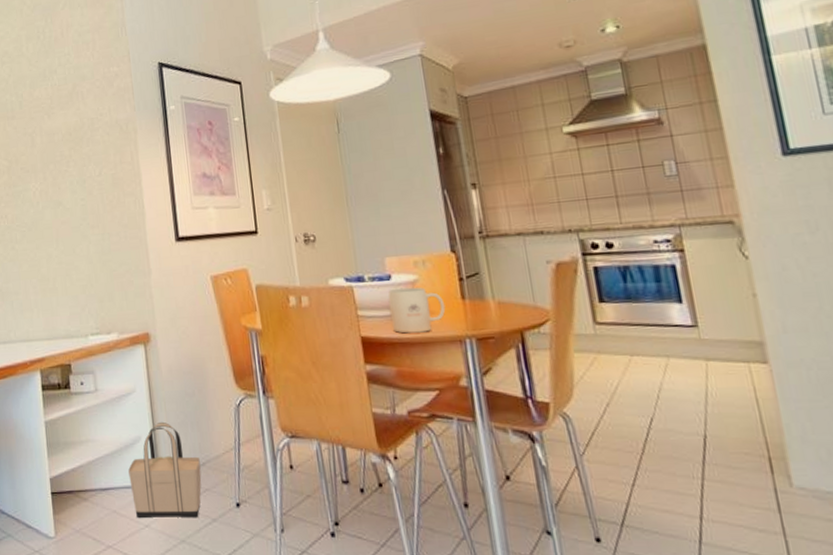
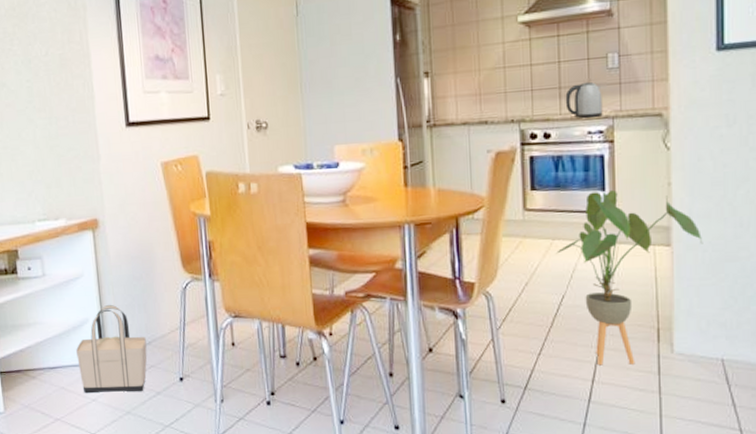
mug: present [388,287,446,334] -> none [334,174,389,220]
kettle: none [623,189,668,227] -> present [565,81,603,118]
house plant: none [635,301,806,500] -> present [555,189,703,366]

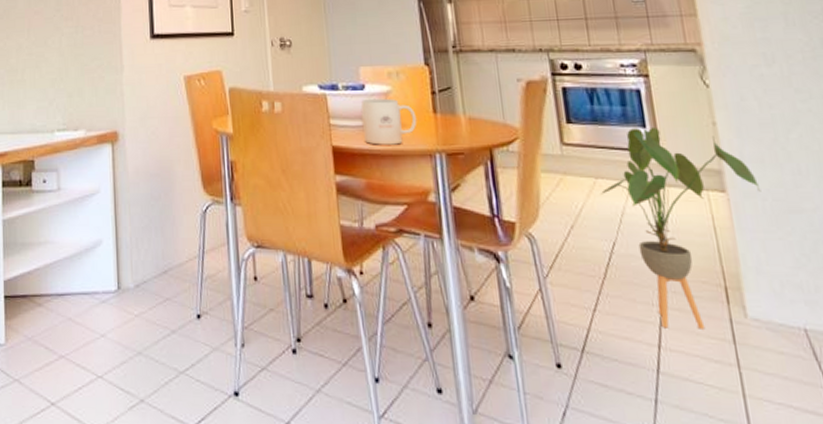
shopping bag: present [76,304,147,393] -> none [87,225,163,328]
mug: none [334,174,389,220] -> present [361,98,417,145]
kettle: present [565,81,603,118] -> none [592,14,634,50]

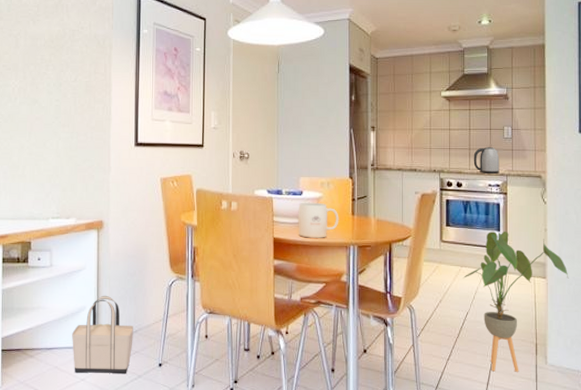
shopping bag: none [87,225,163,328] -> present [72,295,133,374]
kettle: none [592,14,634,50] -> present [473,146,500,174]

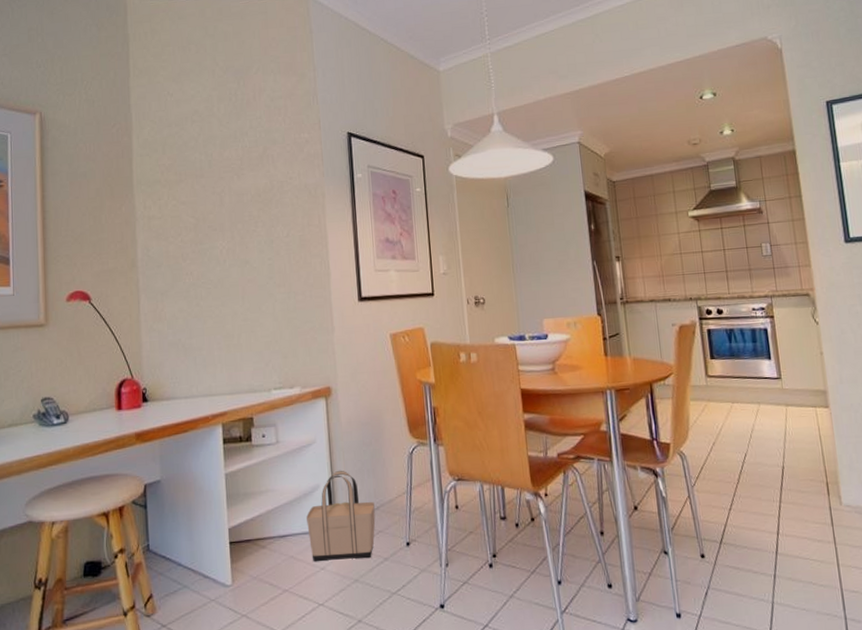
mug: present [298,202,339,238] -> none [544,345,592,386]
house plant: present [462,231,569,372] -> none [735,358,855,519]
kettle: present [473,146,500,174] -> none [731,266,763,297]

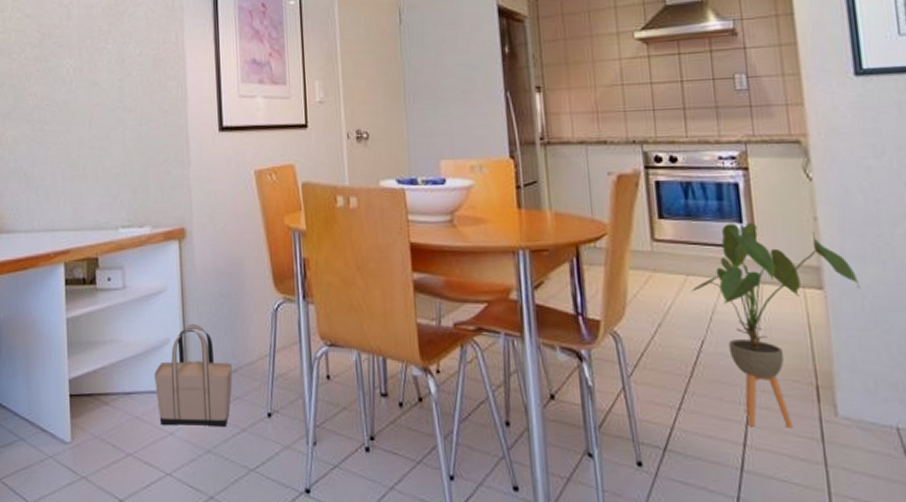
house plant: none [735,358,855,519] -> present [690,222,861,428]

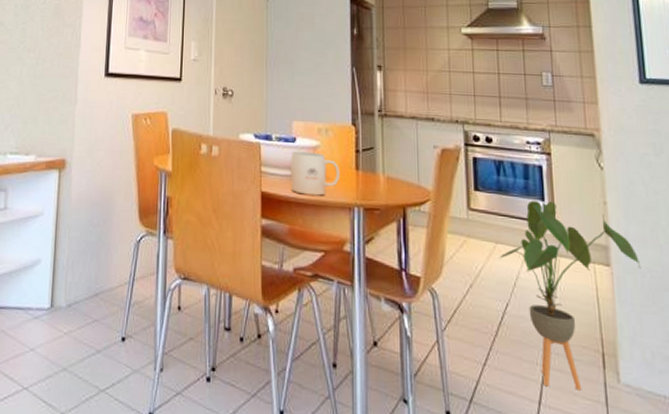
shopping bag: present [154,323,233,426] -> none [22,247,94,347]
mug: none [441,193,500,242] -> present [290,151,340,196]

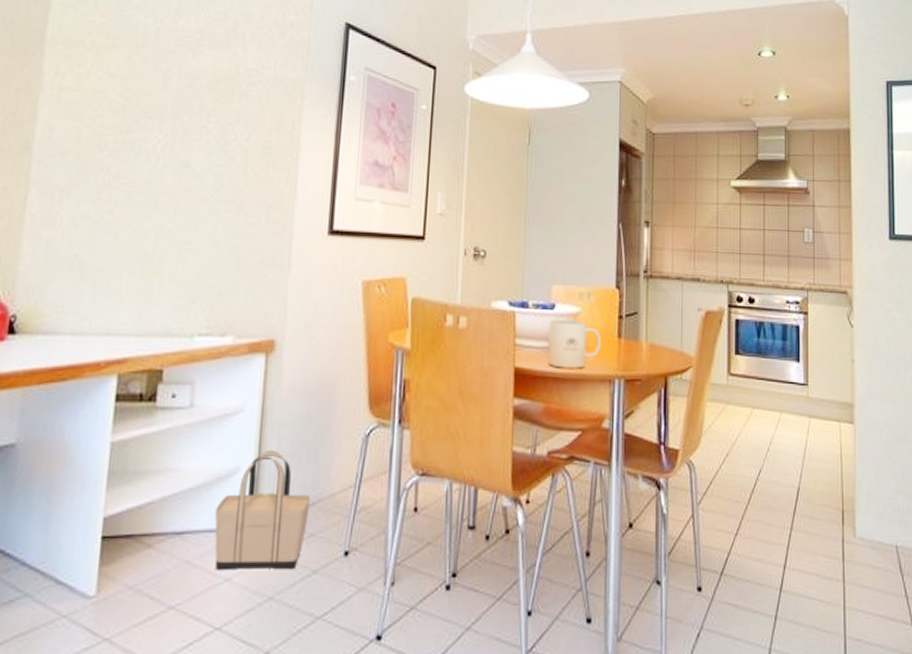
shopping bag: none [22,247,94,347] -> present [214,450,310,569]
house plant: present [498,200,642,391] -> none [754,361,880,549]

